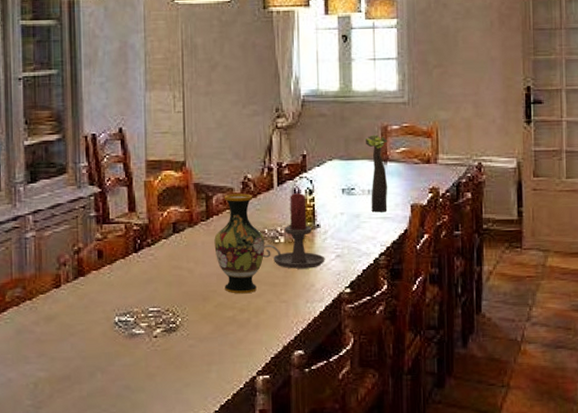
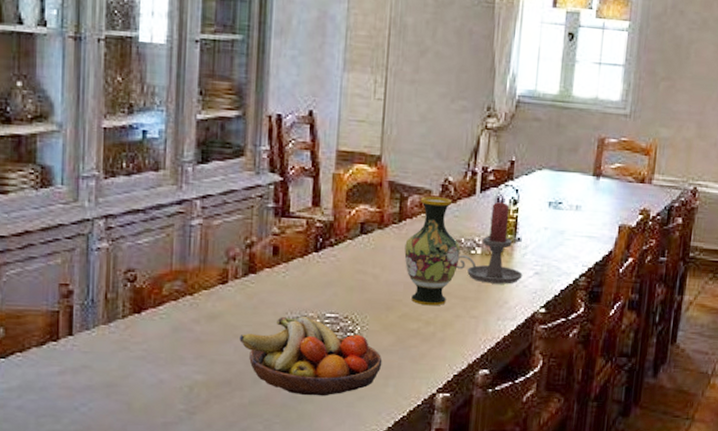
fruit bowl: none [75,312,204,386] -> present [239,316,383,396]
plant: present [366,135,388,212] -> none [577,146,604,231]

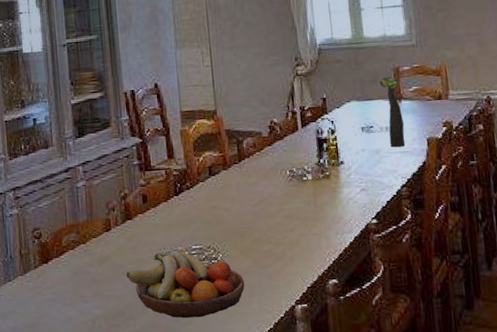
vase: present [404,196,461,306] -> none [247,136,295,229]
candle holder: present [456,202,523,284] -> none [293,133,351,204]
plant: none [577,146,604,231] -> present [380,76,406,148]

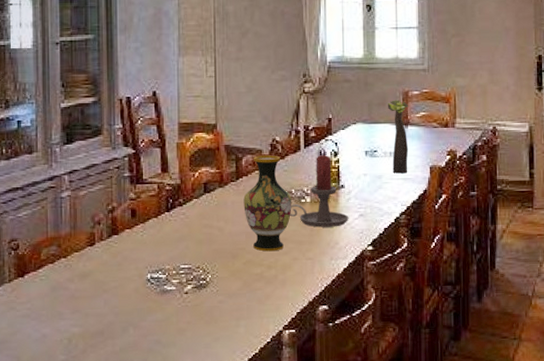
fruit bowl: present [126,251,245,319] -> none [108,269,233,340]
vase: none [247,136,295,229] -> present [243,155,292,252]
candle holder: none [293,133,351,204] -> present [290,155,349,228]

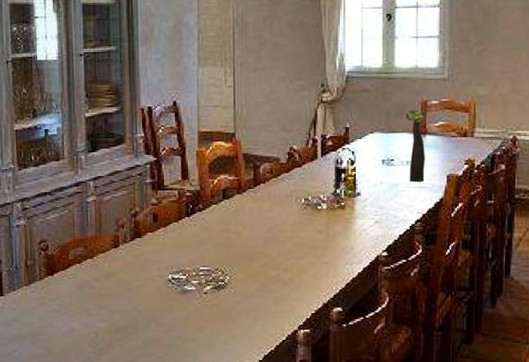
vase: present [243,155,292,252] -> none [261,163,308,256]
candle holder: present [290,155,349,228] -> none [306,164,365,233]

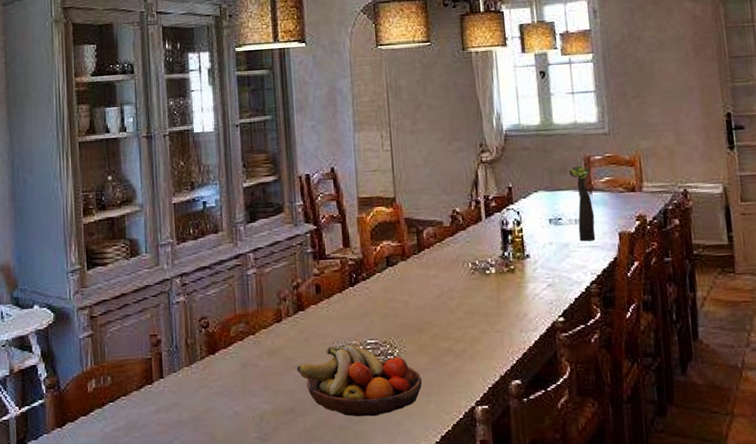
fruit bowl: none [132,271,250,336] -> present [297,345,422,417]

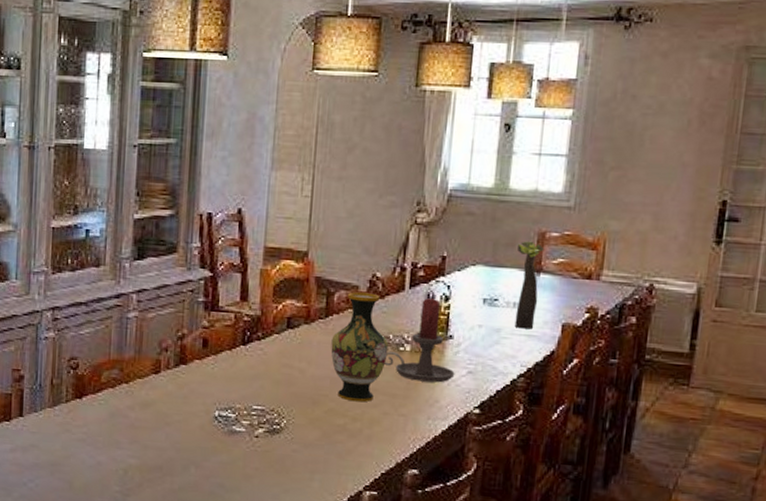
fruit bowl: present [297,345,422,417] -> none [170,406,308,487]
vase: none [426,226,477,325] -> present [331,292,389,402]
candle holder: none [475,225,537,299] -> present [384,298,455,383]

